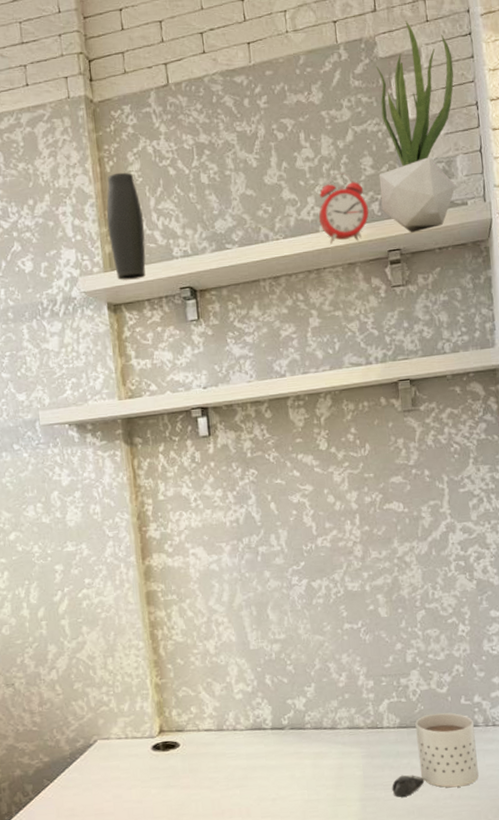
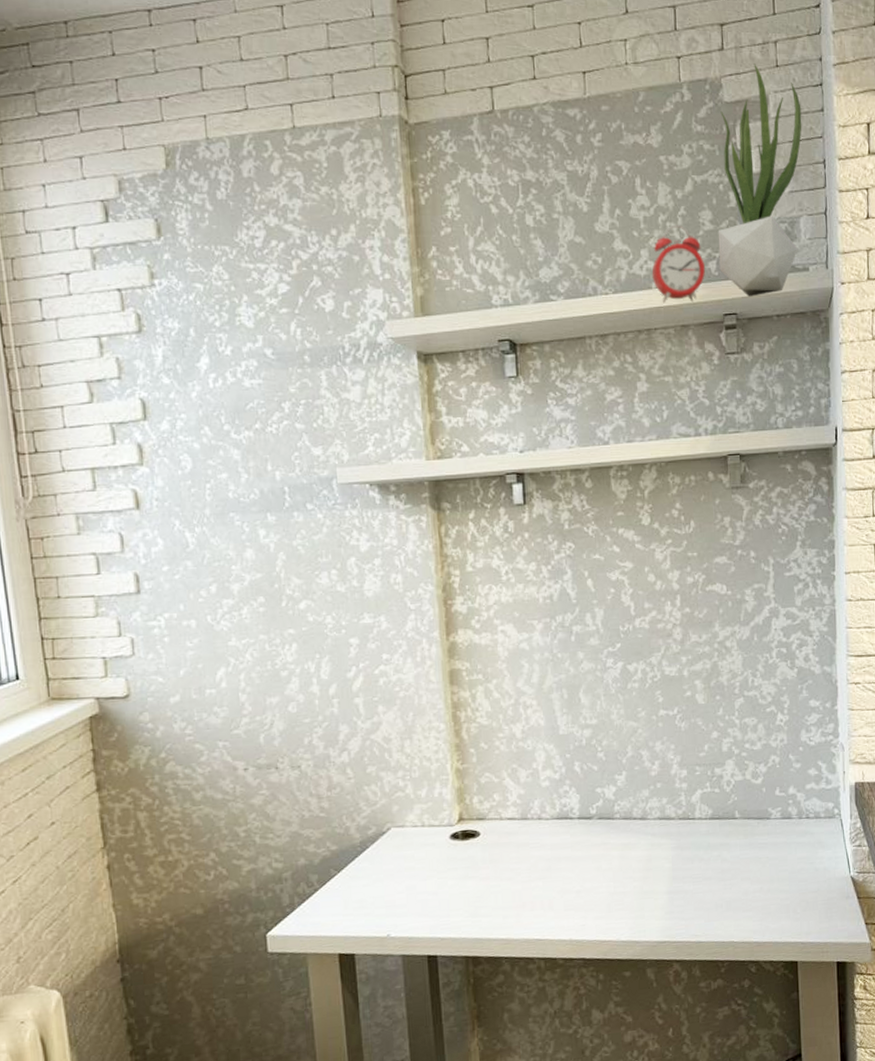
vase: present [106,172,146,281] -> none [419,206,462,328]
computer mouse: present [392,775,425,797] -> none [701,867,735,890]
mug: present [415,712,479,788] -> none [728,804,789,881]

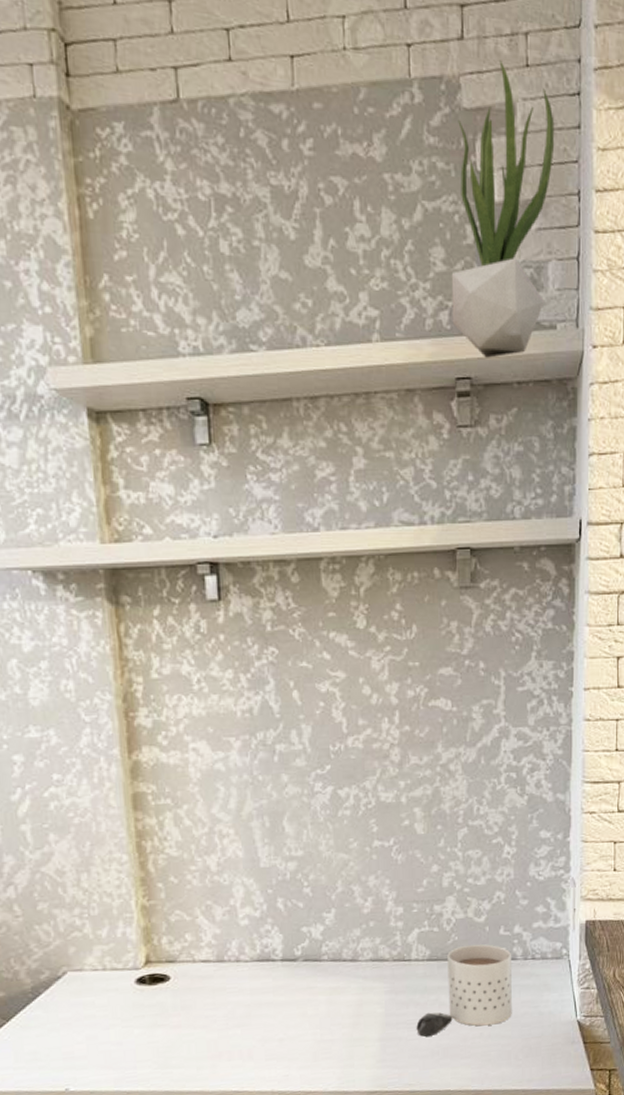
alarm clock: present [651,224,705,303] -> none [372,262,435,362]
computer mouse: none [701,867,735,890] -> present [416,1012,453,1037]
mug: none [728,804,789,881] -> present [447,944,512,1026]

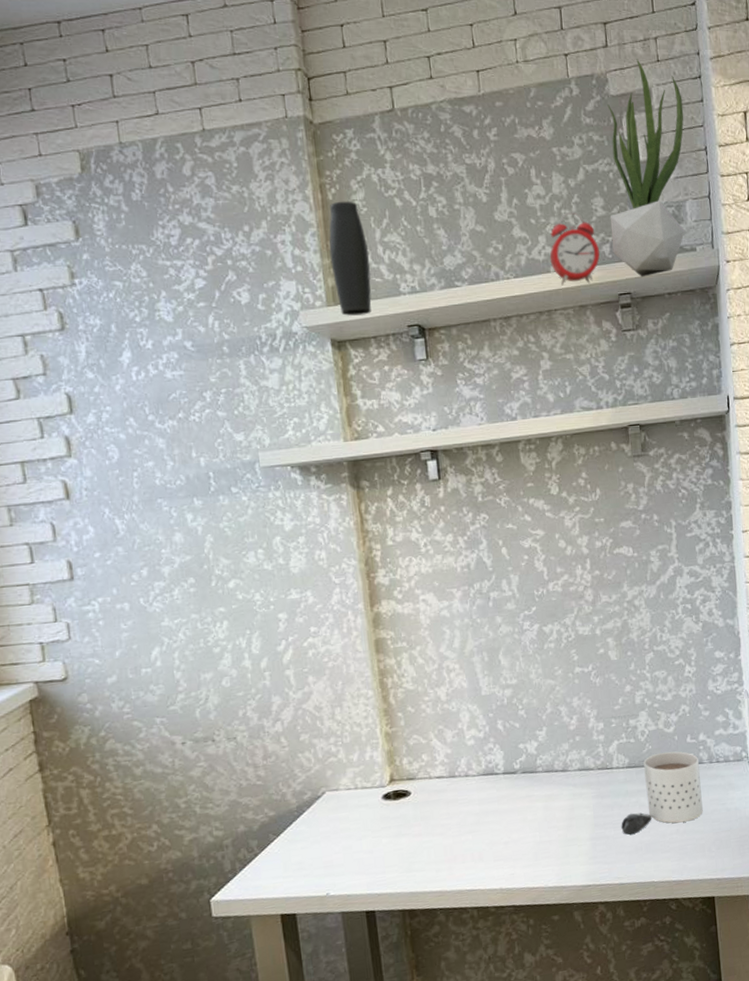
vase: none [87,221,141,379] -> present [329,201,372,316]
alarm clock: none [372,262,435,362] -> present [549,211,600,285]

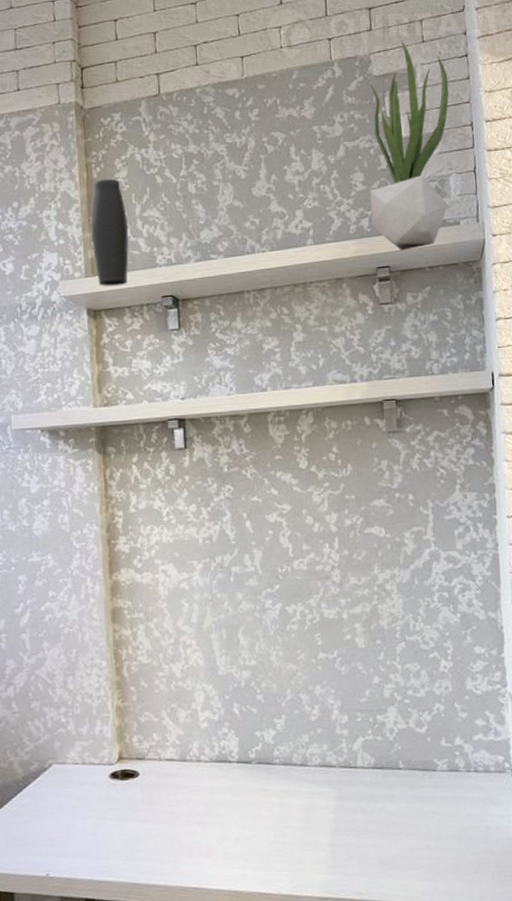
alarm clock: present [549,211,600,285] -> none [306,186,358,258]
computer mouse: present [621,812,652,835] -> none [364,820,400,844]
mug: present [643,751,703,824] -> none [391,754,458,837]

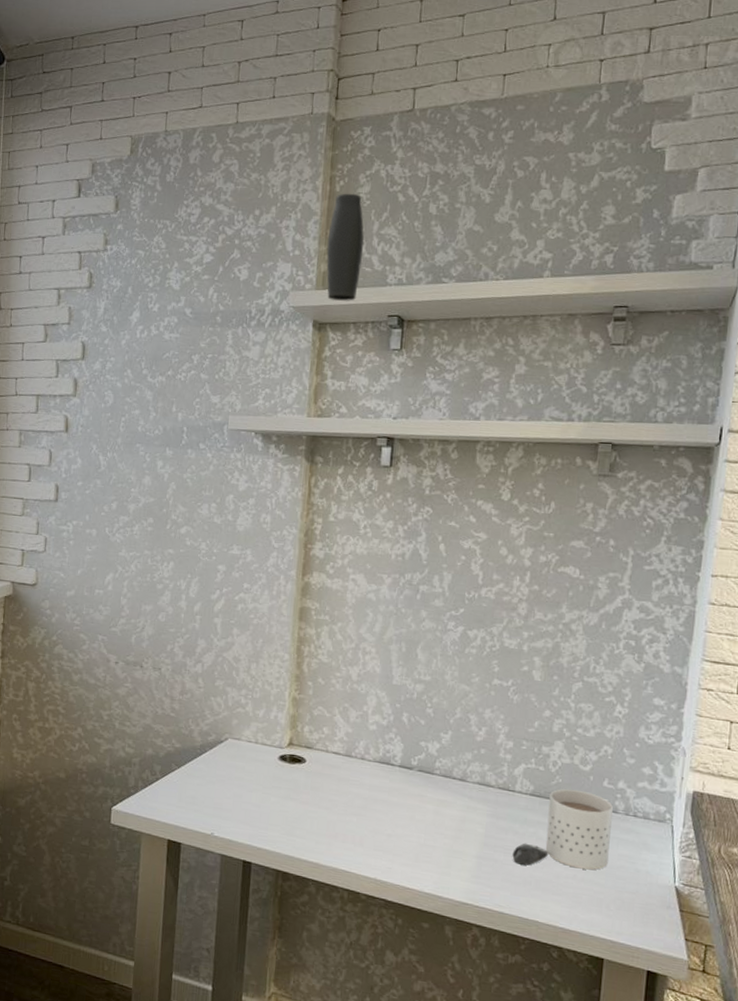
computer mouse: none [364,820,400,844] -> present [512,843,549,866]
potted plant: present [369,40,449,251] -> none [616,65,727,291]
mug: none [391,754,458,837] -> present [545,788,613,870]

